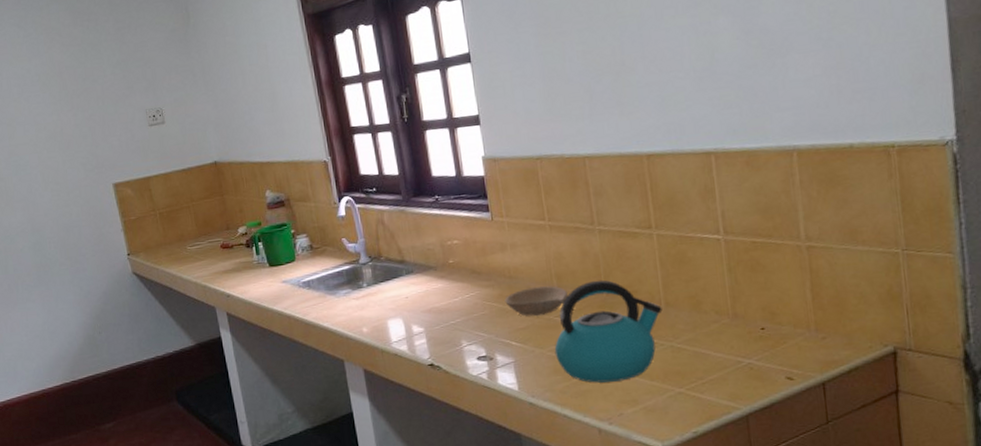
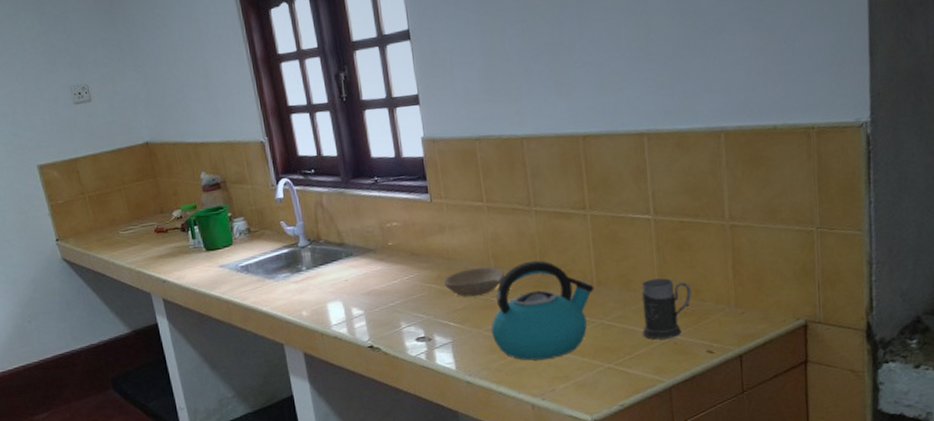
mug: none [713,300,767,364] -> present [641,278,692,340]

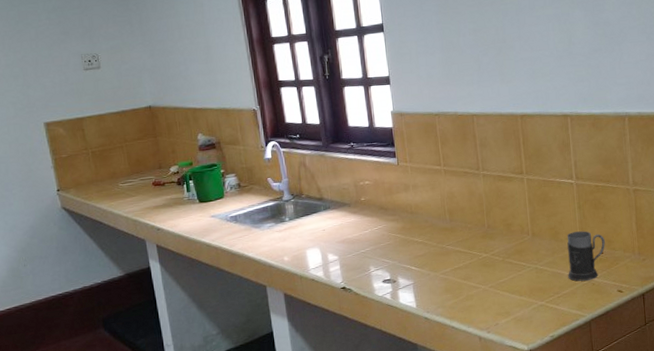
bowl: present [443,267,504,297] -> none [407,220,457,245]
kettle: present [491,260,594,361] -> none [446,215,530,299]

